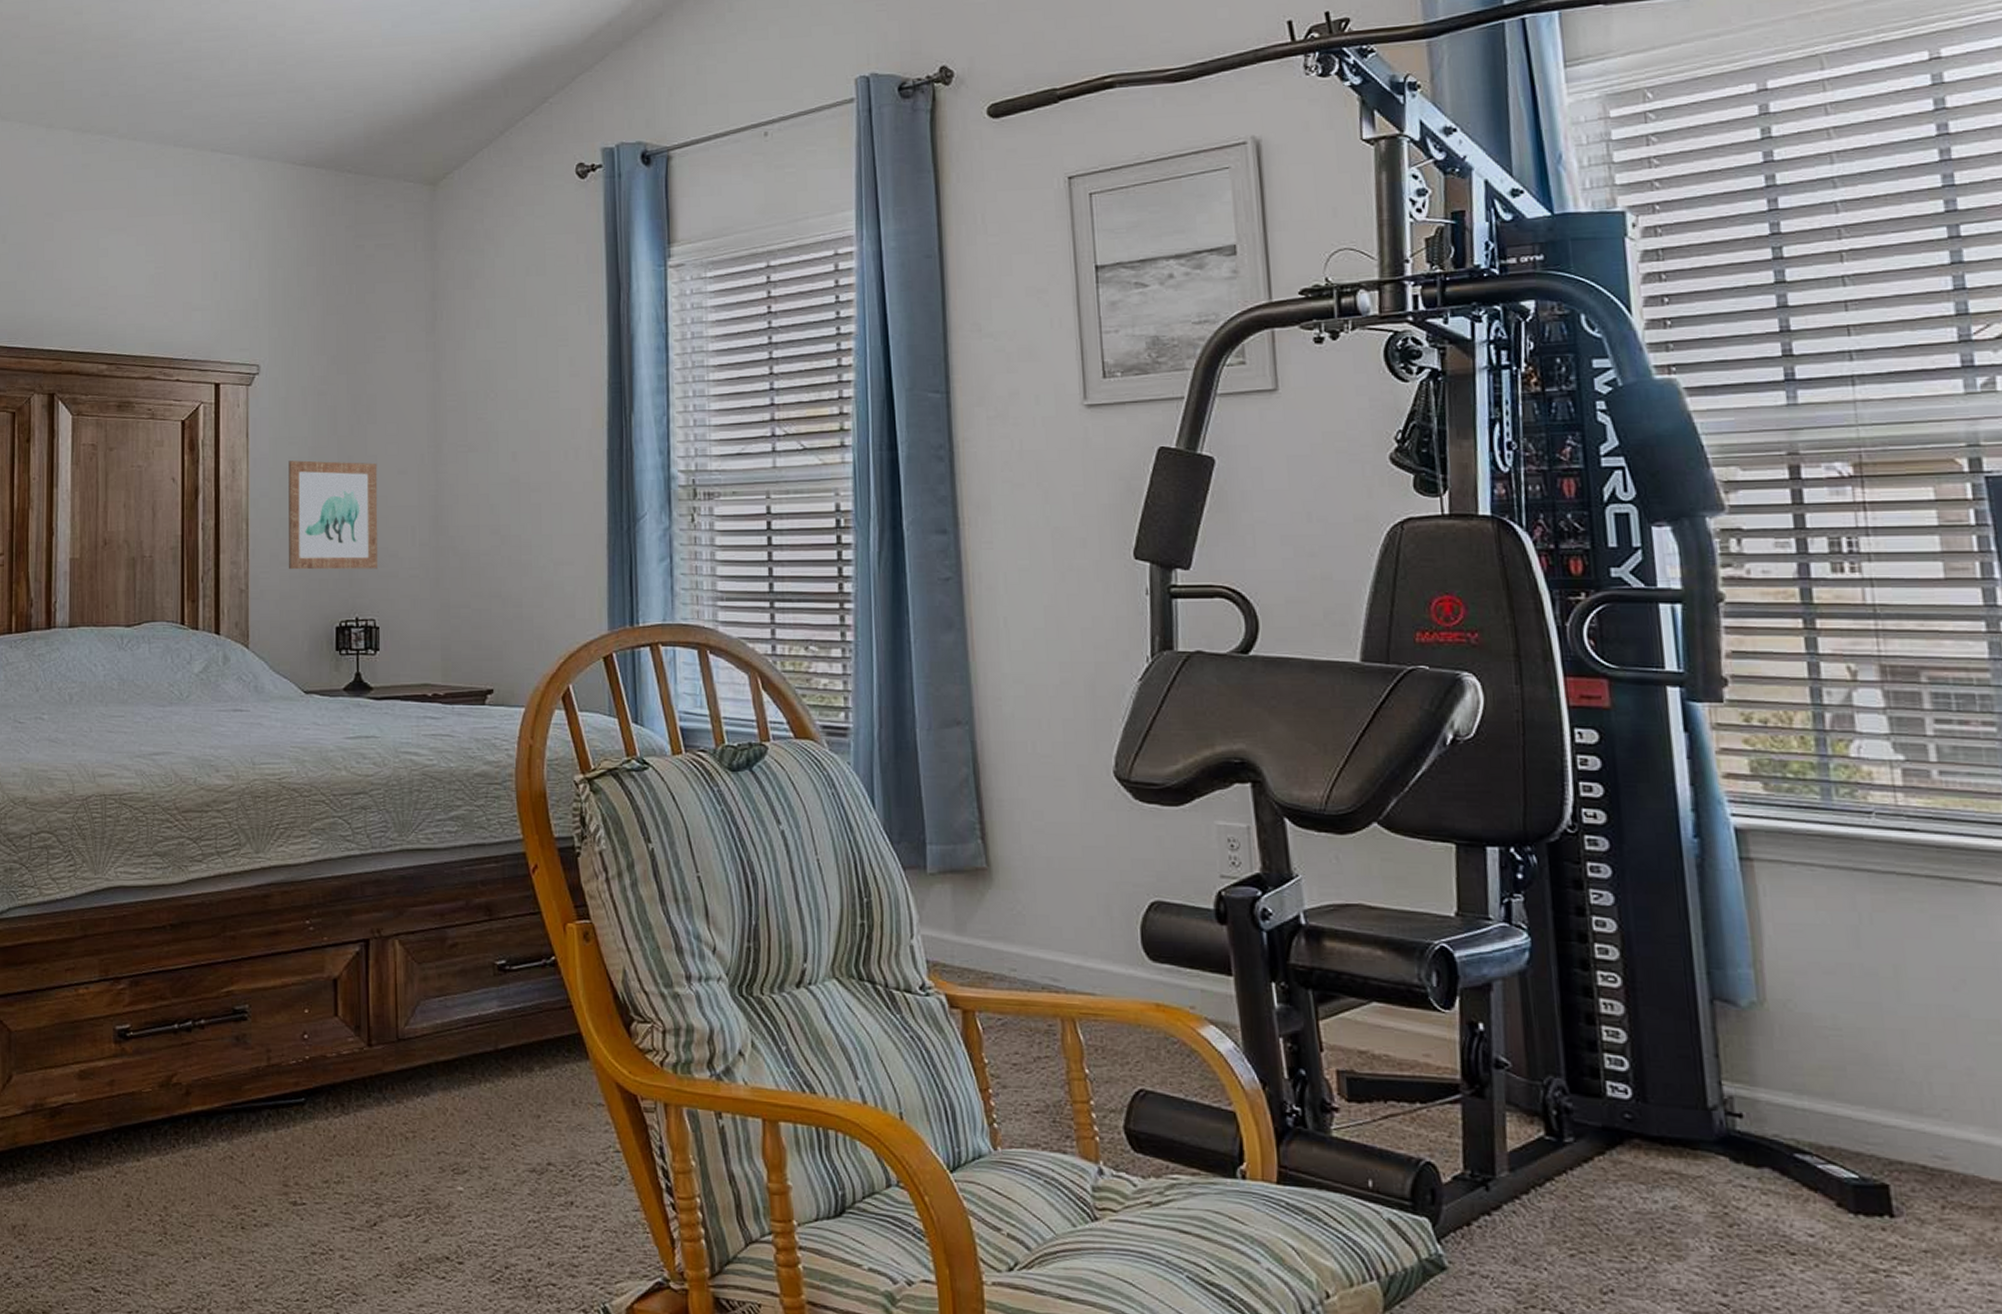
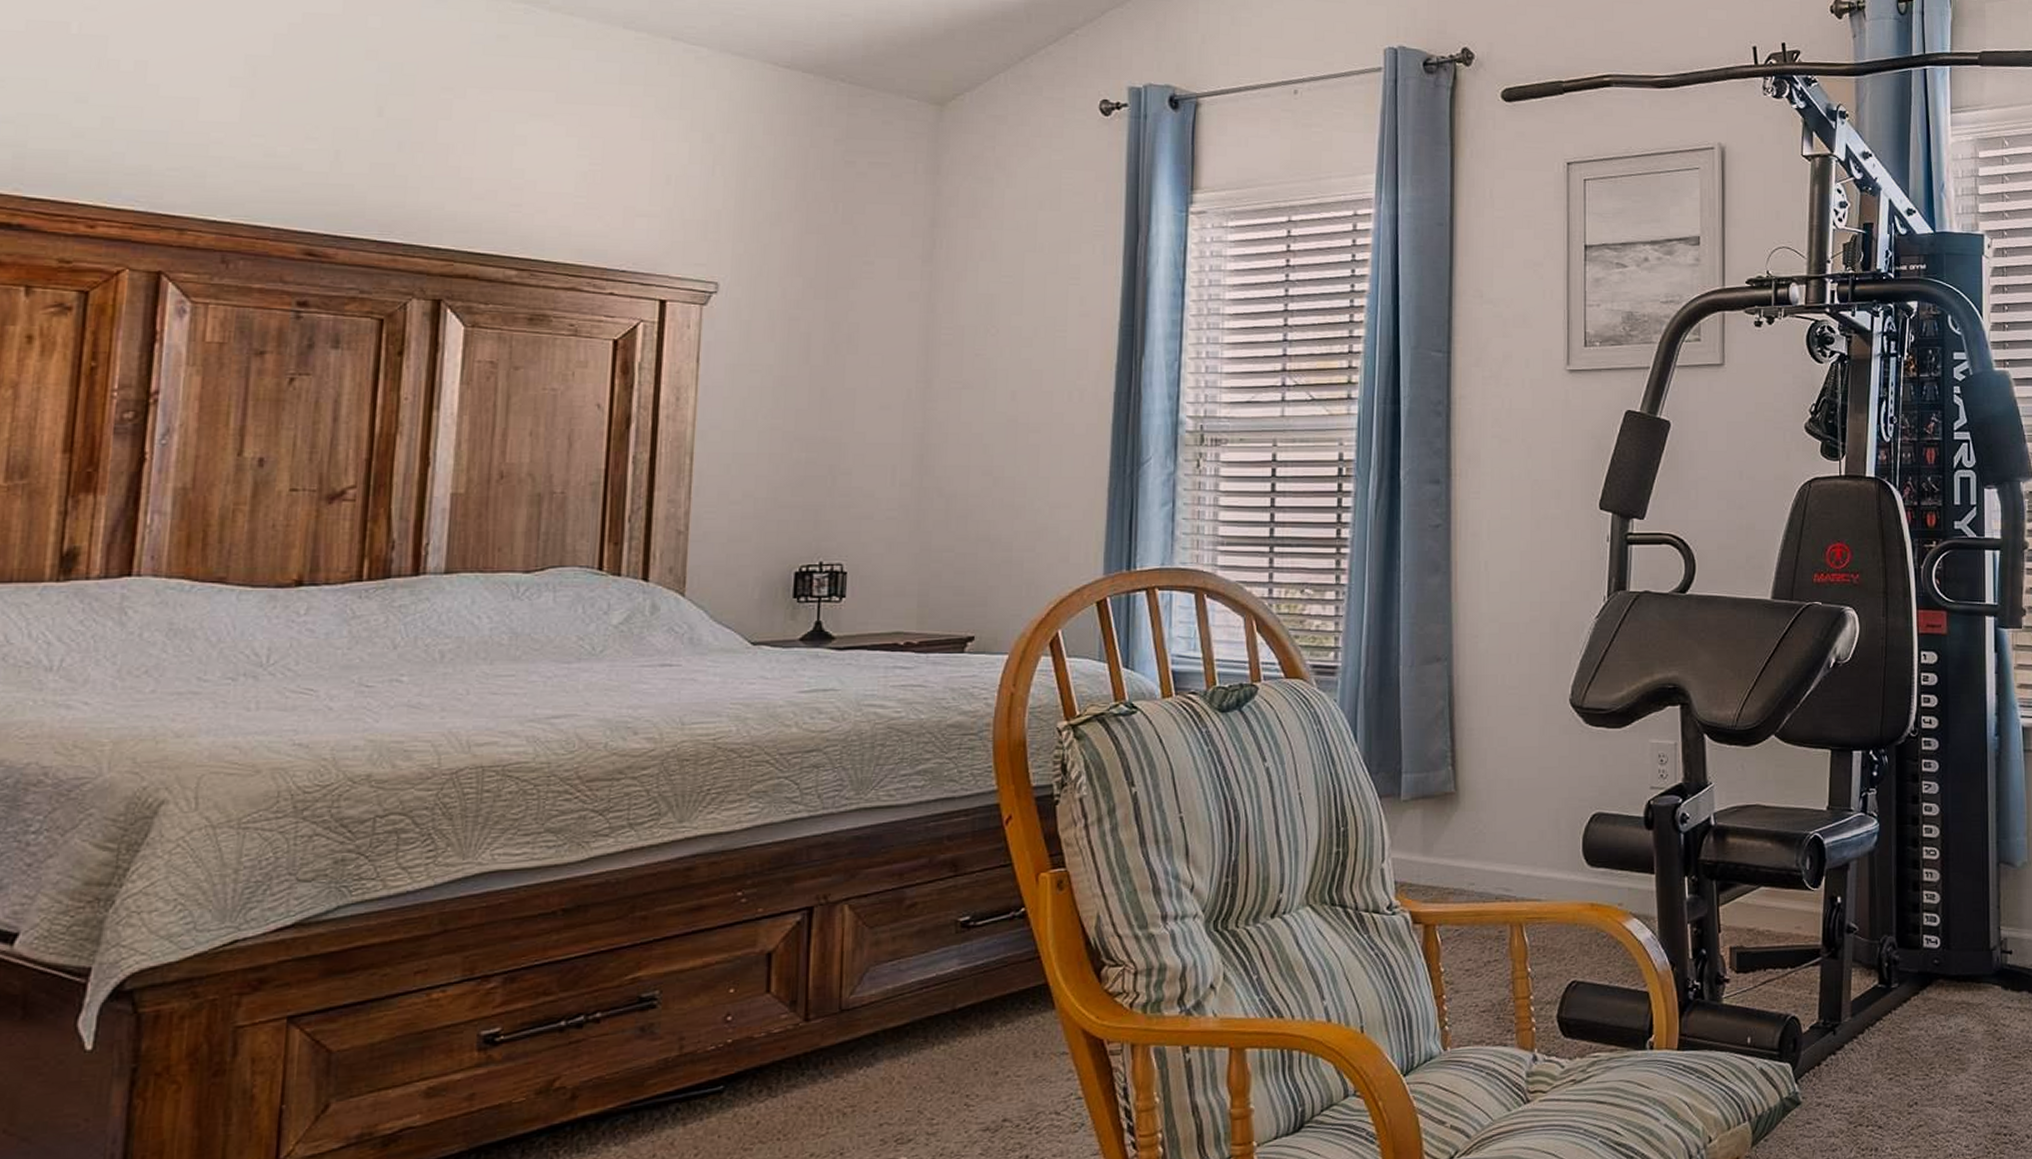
wall art: present [288,460,378,570] -> none [741,390,856,510]

